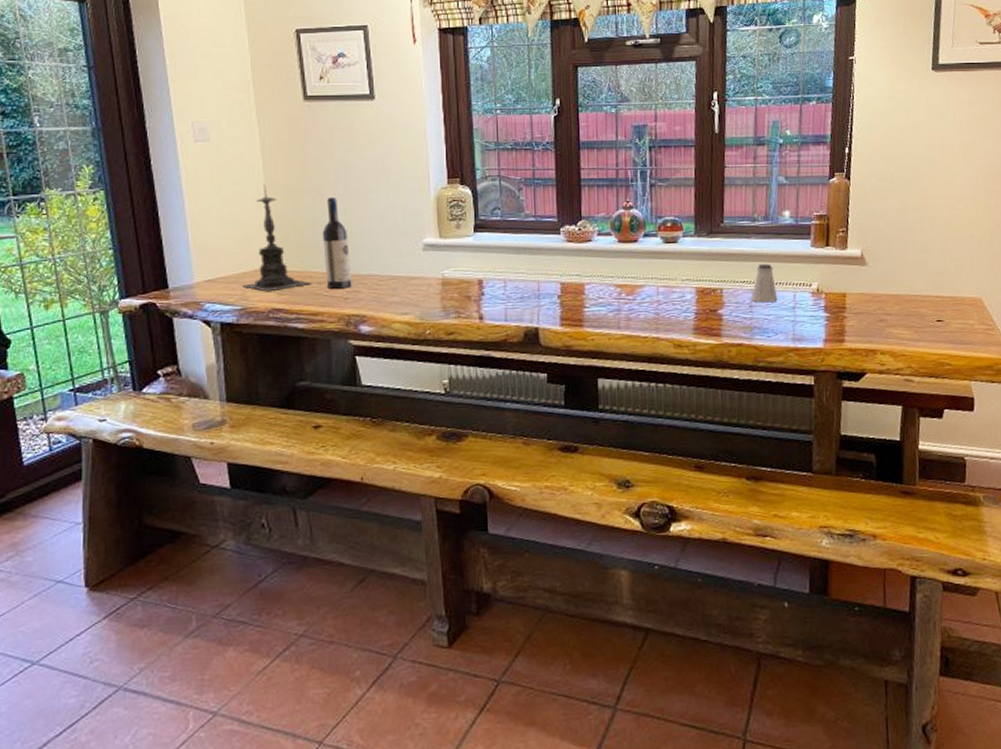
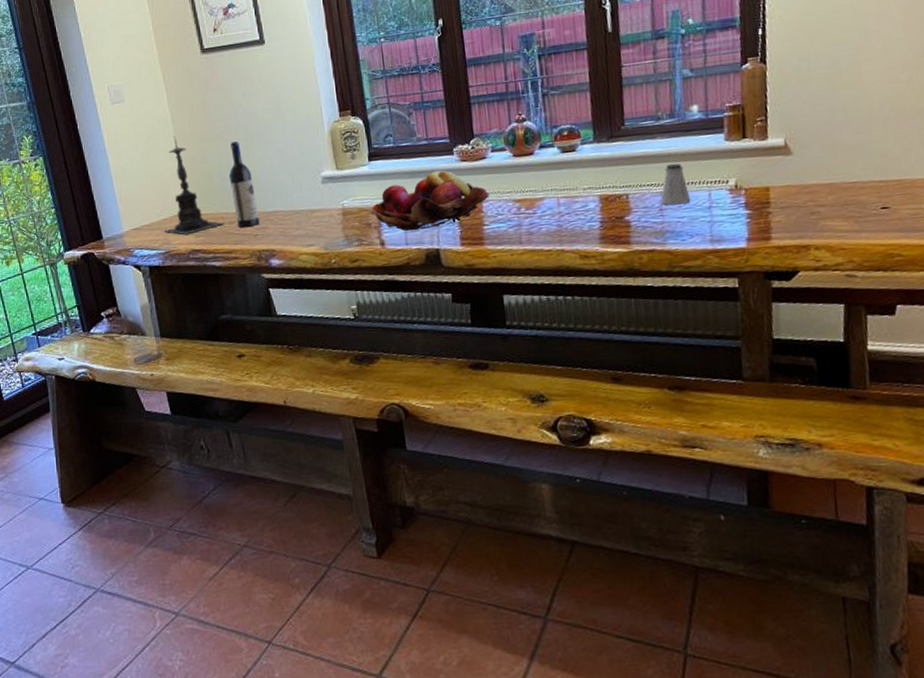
fruit basket: none [471,248,592,307] -> present [369,170,489,231]

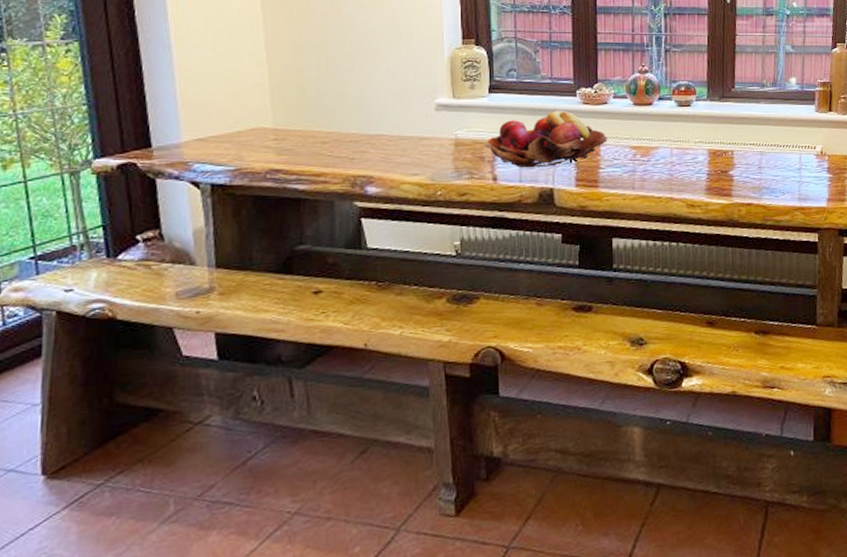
candle holder: present [165,136,224,235] -> none [238,40,315,152]
wine bottle: present [228,141,260,228] -> none [327,55,358,149]
saltshaker: present [661,163,691,206] -> none [761,128,785,164]

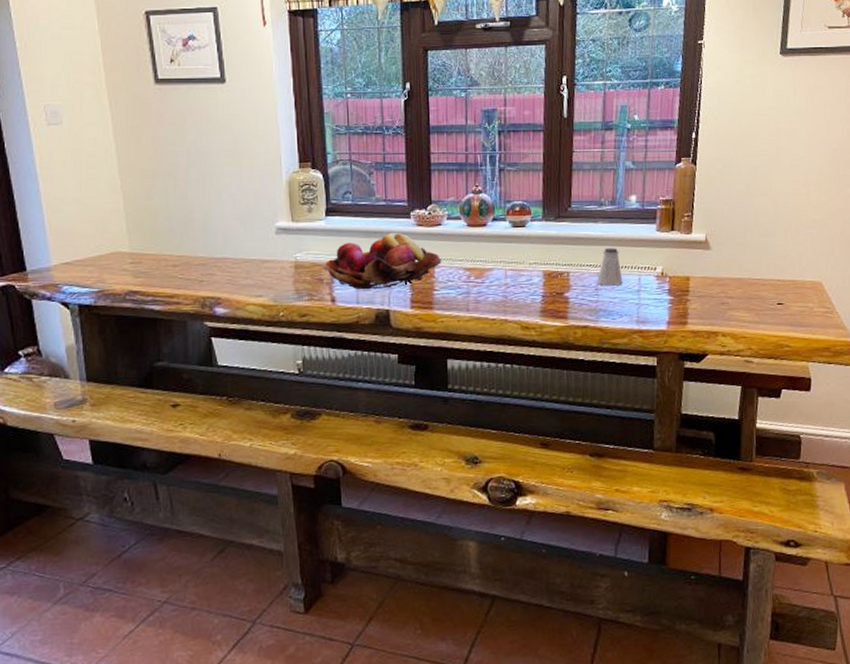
saltshaker: none [761,128,785,164] -> present [597,248,623,286]

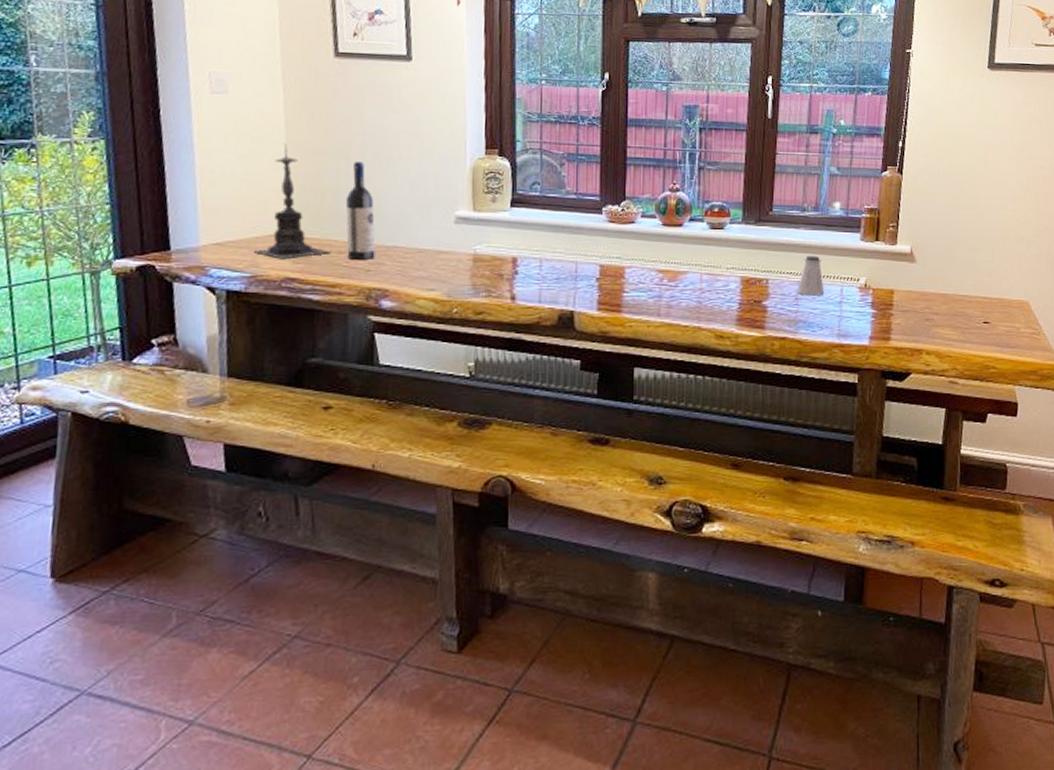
candle holder: none [99,168,167,275] -> present [254,143,331,260]
wine bottle: none [176,181,206,272] -> present [345,162,376,260]
fruit basket: present [323,232,442,290] -> none [504,228,633,289]

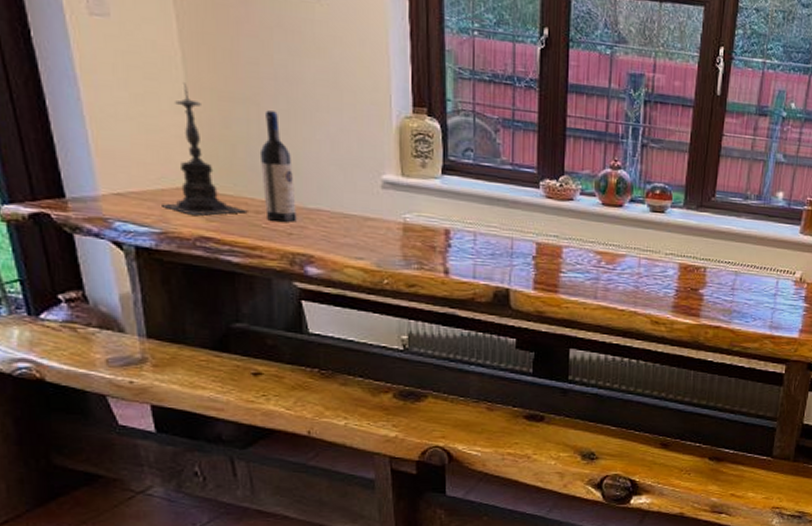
saltshaker: present [798,256,825,296] -> none [734,246,761,287]

